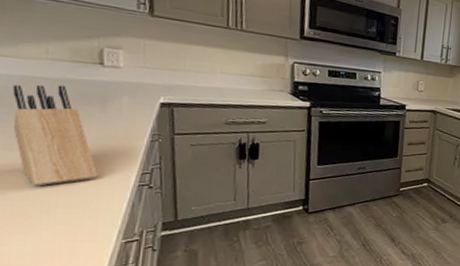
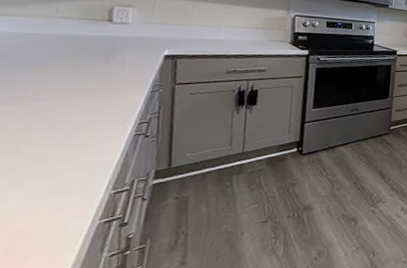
knife block: present [12,84,98,186] -> none [11,41,94,140]

